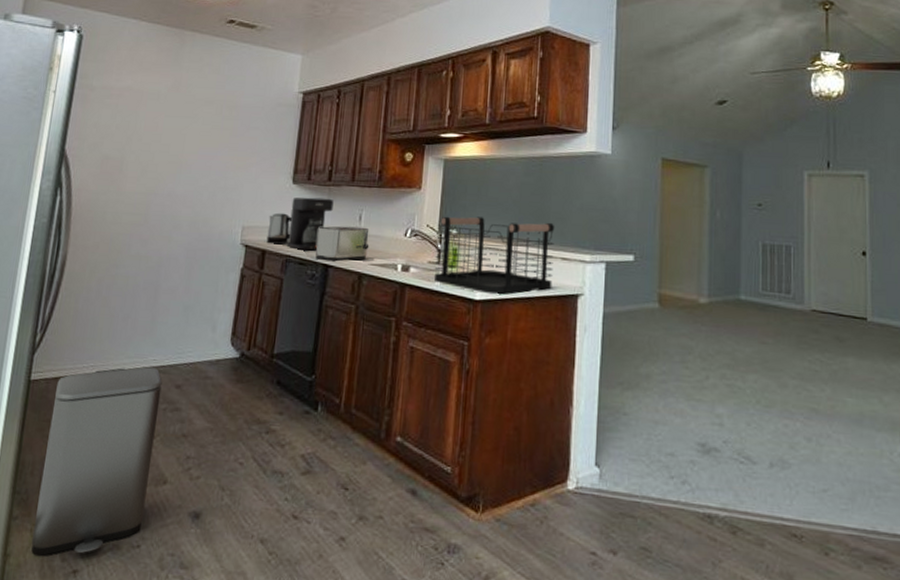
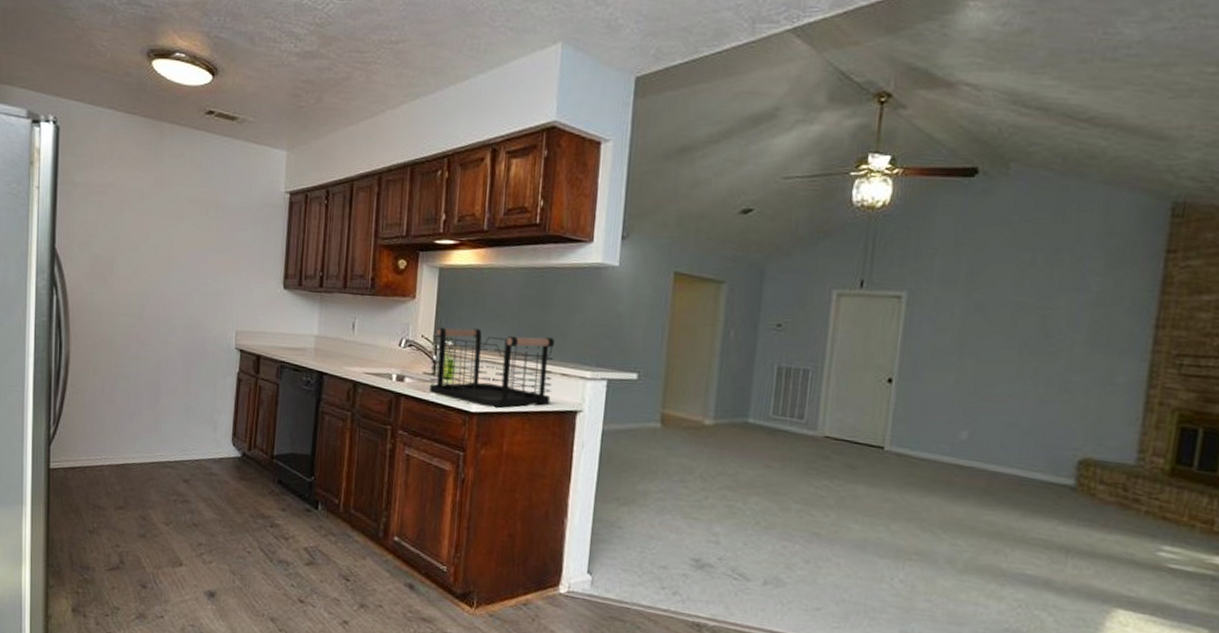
pedal bin: present [31,367,162,556] -> none [68,461,171,620]
kettle: present [266,212,292,245] -> none [260,318,284,351]
coffee maker: present [286,197,334,252] -> none [280,303,326,358]
toaster: present [315,226,370,262] -> none [309,333,363,370]

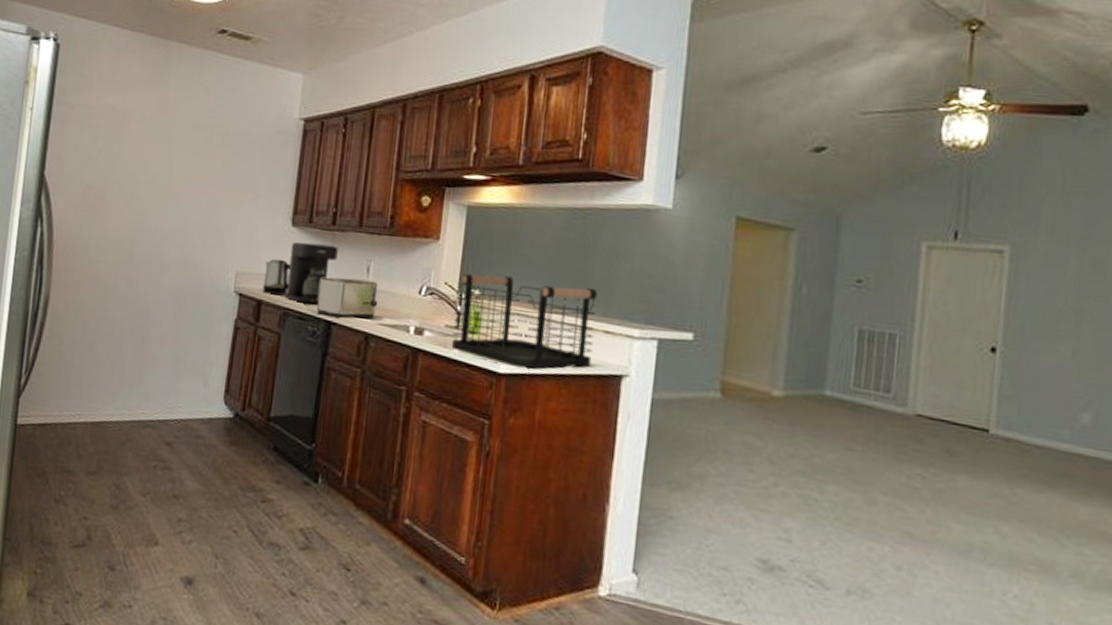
kettle: none [260,318,284,351] -> present [262,258,291,296]
coffee maker: none [280,303,326,358] -> present [284,242,338,305]
toaster: none [309,333,363,370] -> present [316,277,379,320]

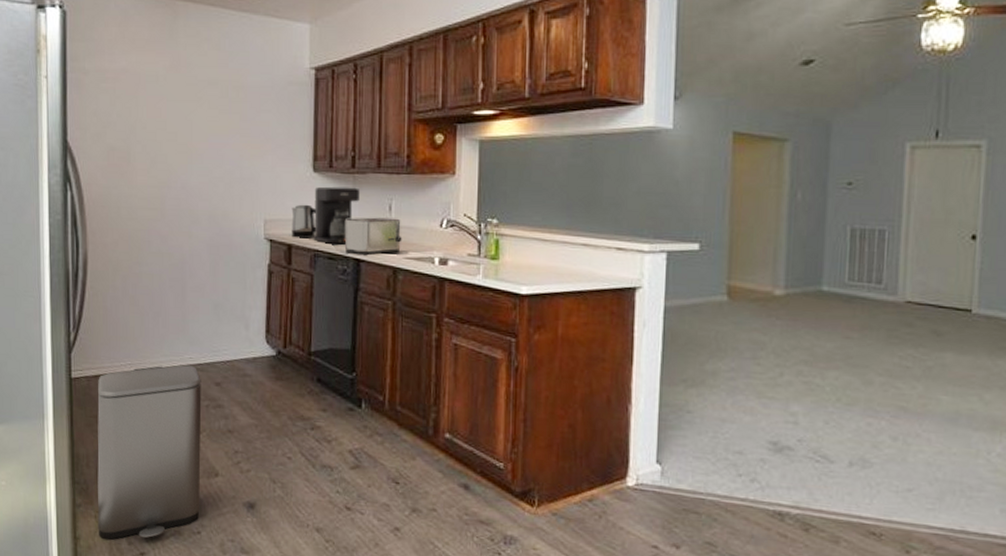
pedal bin: none [23,418,152,608] -> present [97,365,202,540]
dish rack: present [452,273,598,370] -> none [475,204,609,289]

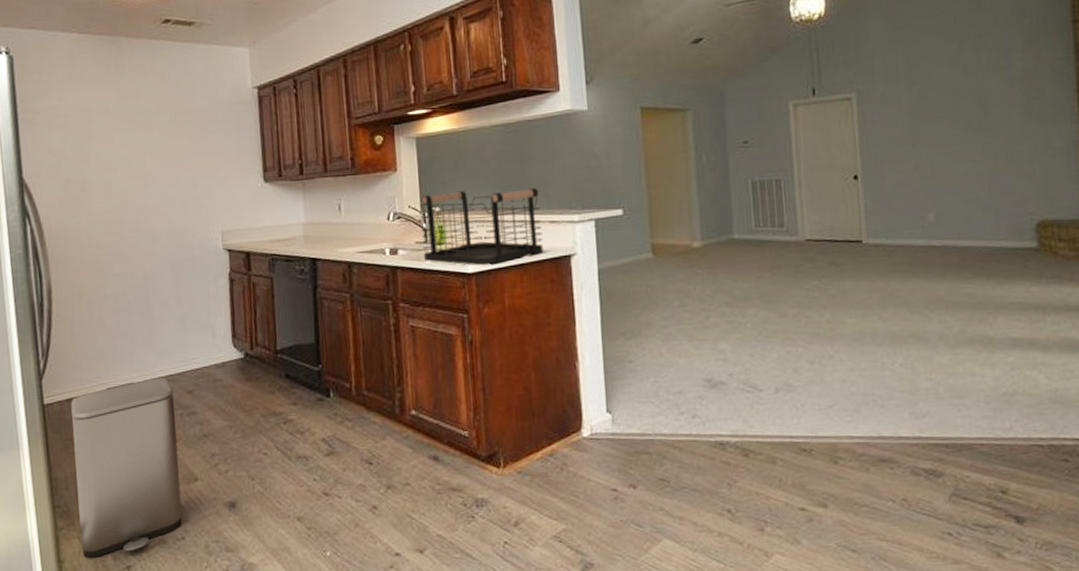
kettle: present [292,204,316,239] -> none [246,213,272,246]
coffee maker: present [313,186,360,245] -> none [267,192,310,249]
toaster: present [344,217,402,256] -> none [298,216,354,255]
dish rack: none [475,204,609,289] -> present [420,187,544,266]

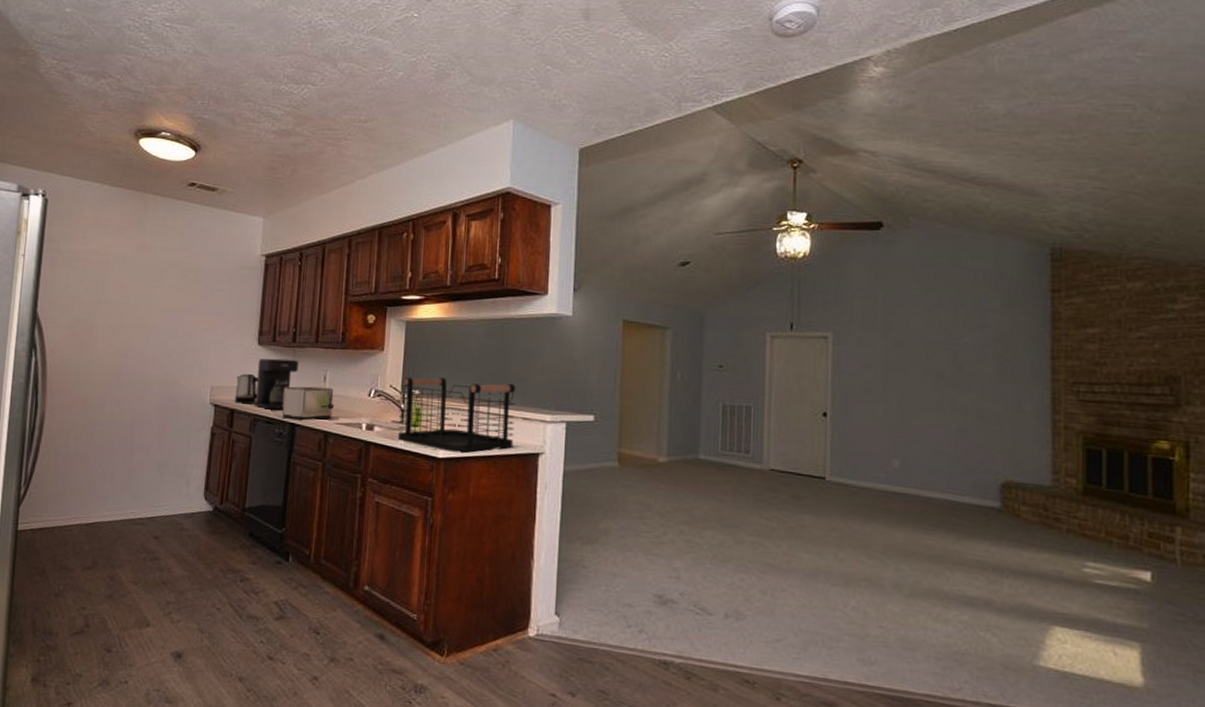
pedal bin: present [71,378,183,558] -> none [28,519,141,690]
kettle: none [246,213,272,246] -> present [234,373,258,404]
coffee maker: none [267,192,310,249] -> present [254,358,299,411]
toaster: none [298,216,354,255] -> present [281,386,334,421]

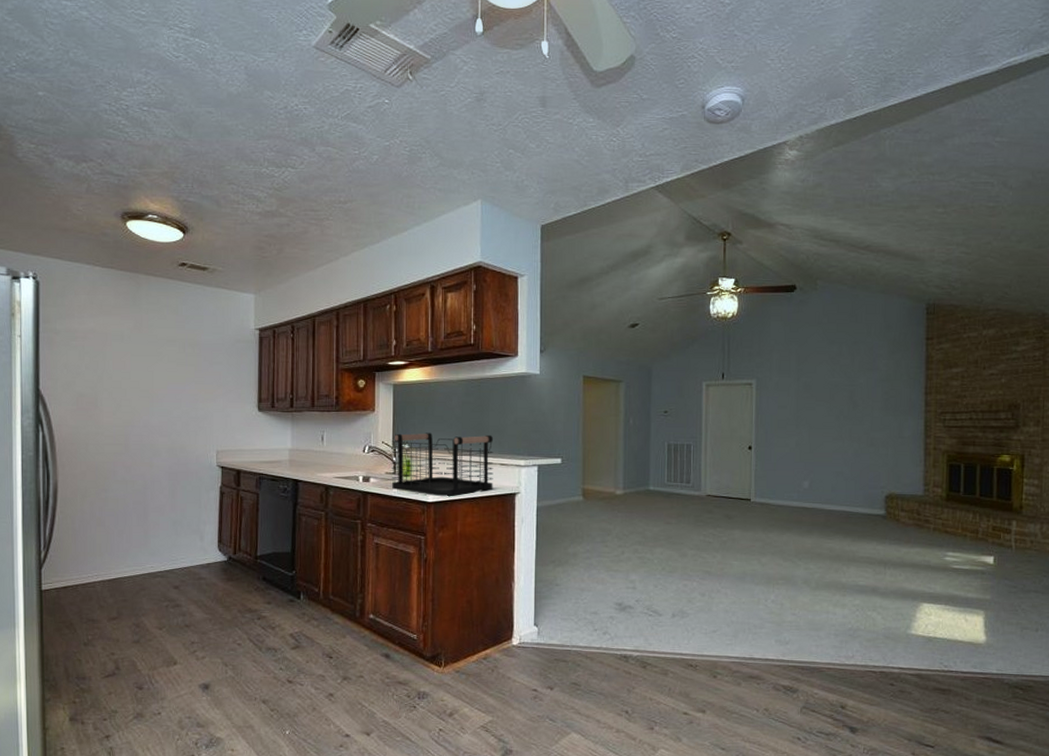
kettle: present [234,373,258,404] -> none [240,437,261,465]
coffee maker: present [254,358,299,411] -> none [258,422,297,470]
toaster: present [281,386,334,421] -> none [285,446,333,477]

